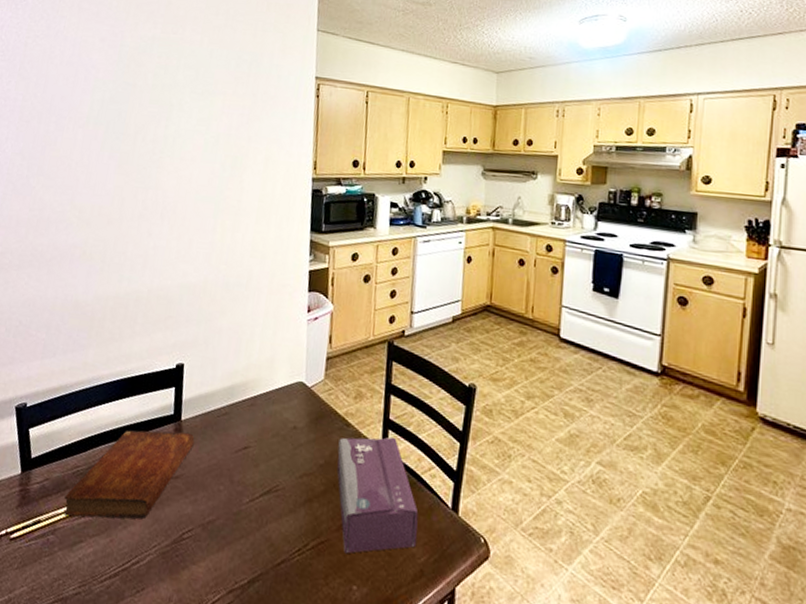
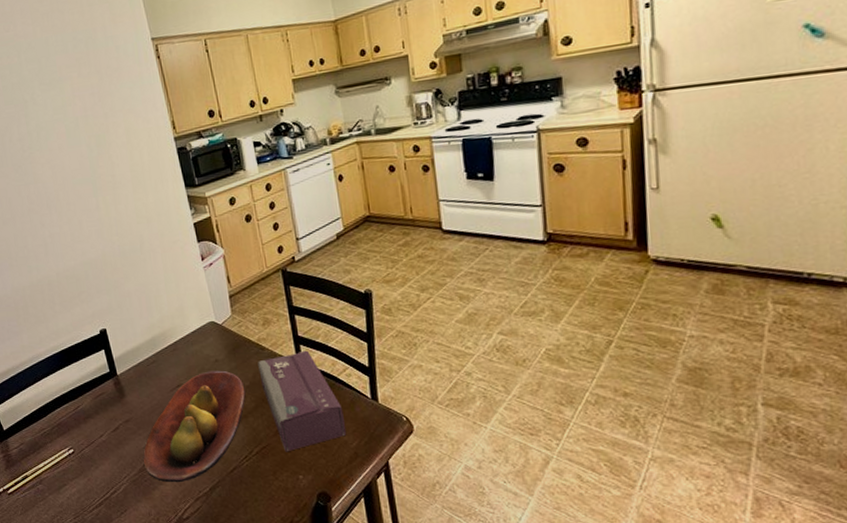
bible: present [64,429,195,519] -> none [40,383,134,468]
fruit bowl: none [180,437,319,567] -> present [142,370,246,483]

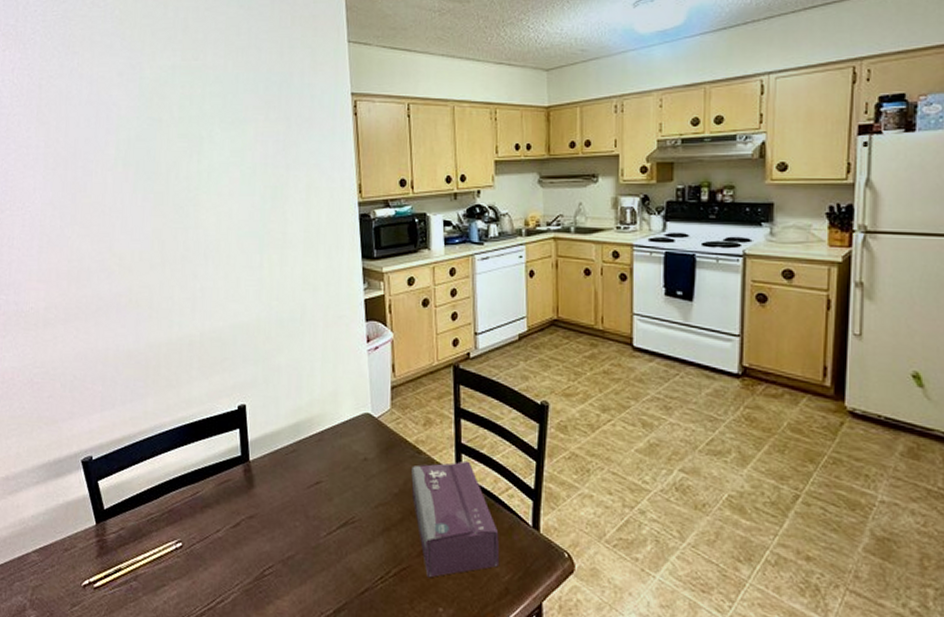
fruit bowl: present [142,370,246,483] -> none [261,470,393,600]

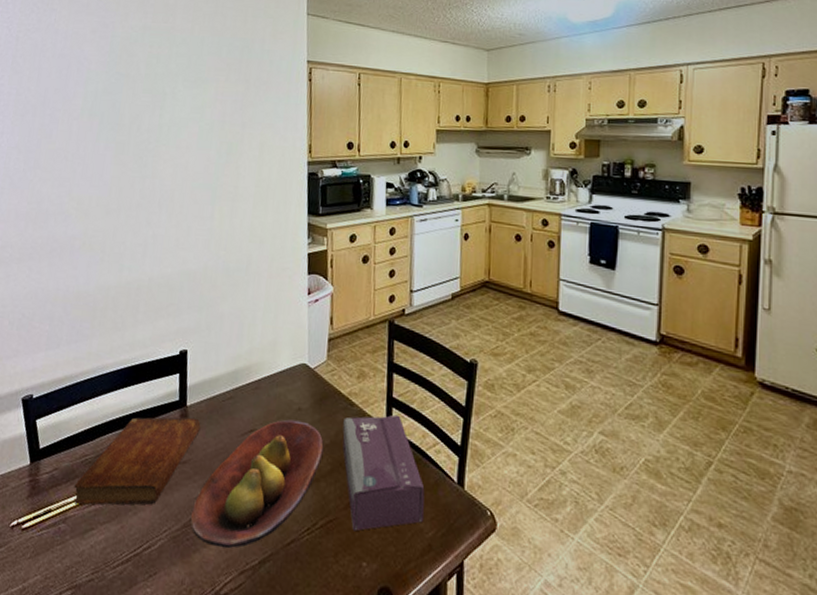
bible: none [142,472,265,563] -> present [74,417,201,505]
fruit bowl: none [261,470,393,600] -> present [190,419,324,549]

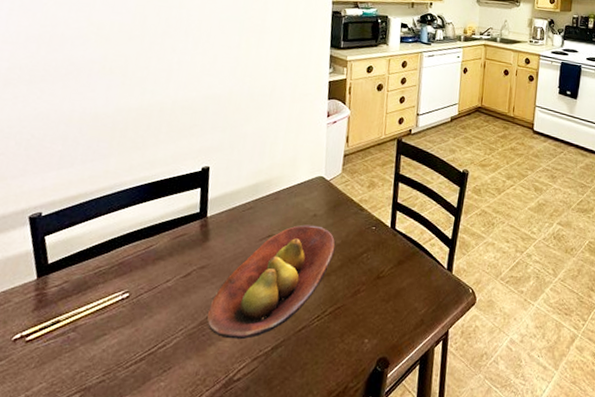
bible: present [74,417,201,505] -> none [86,227,221,314]
tissue box: present [342,414,425,531] -> none [352,216,420,315]

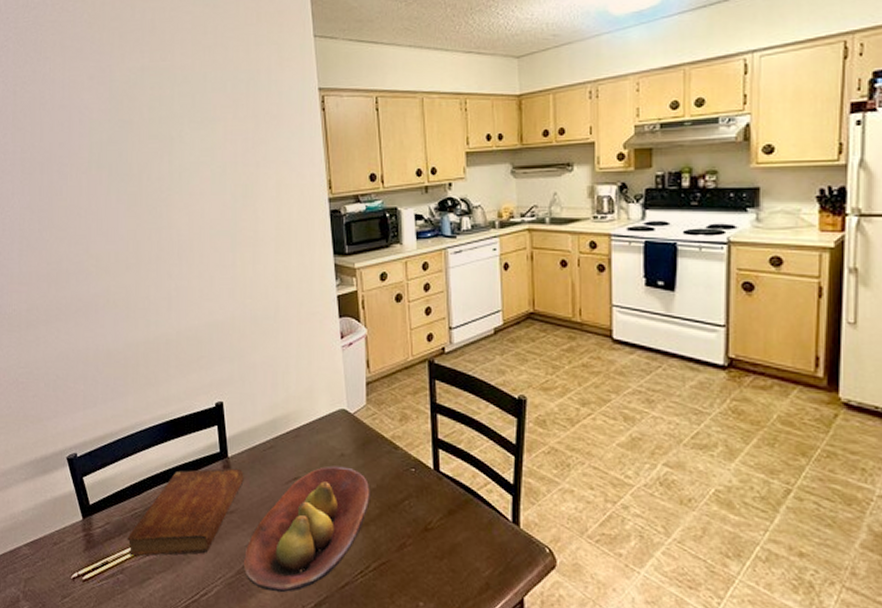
bible: none [86,227,221,314] -> present [127,468,244,556]

